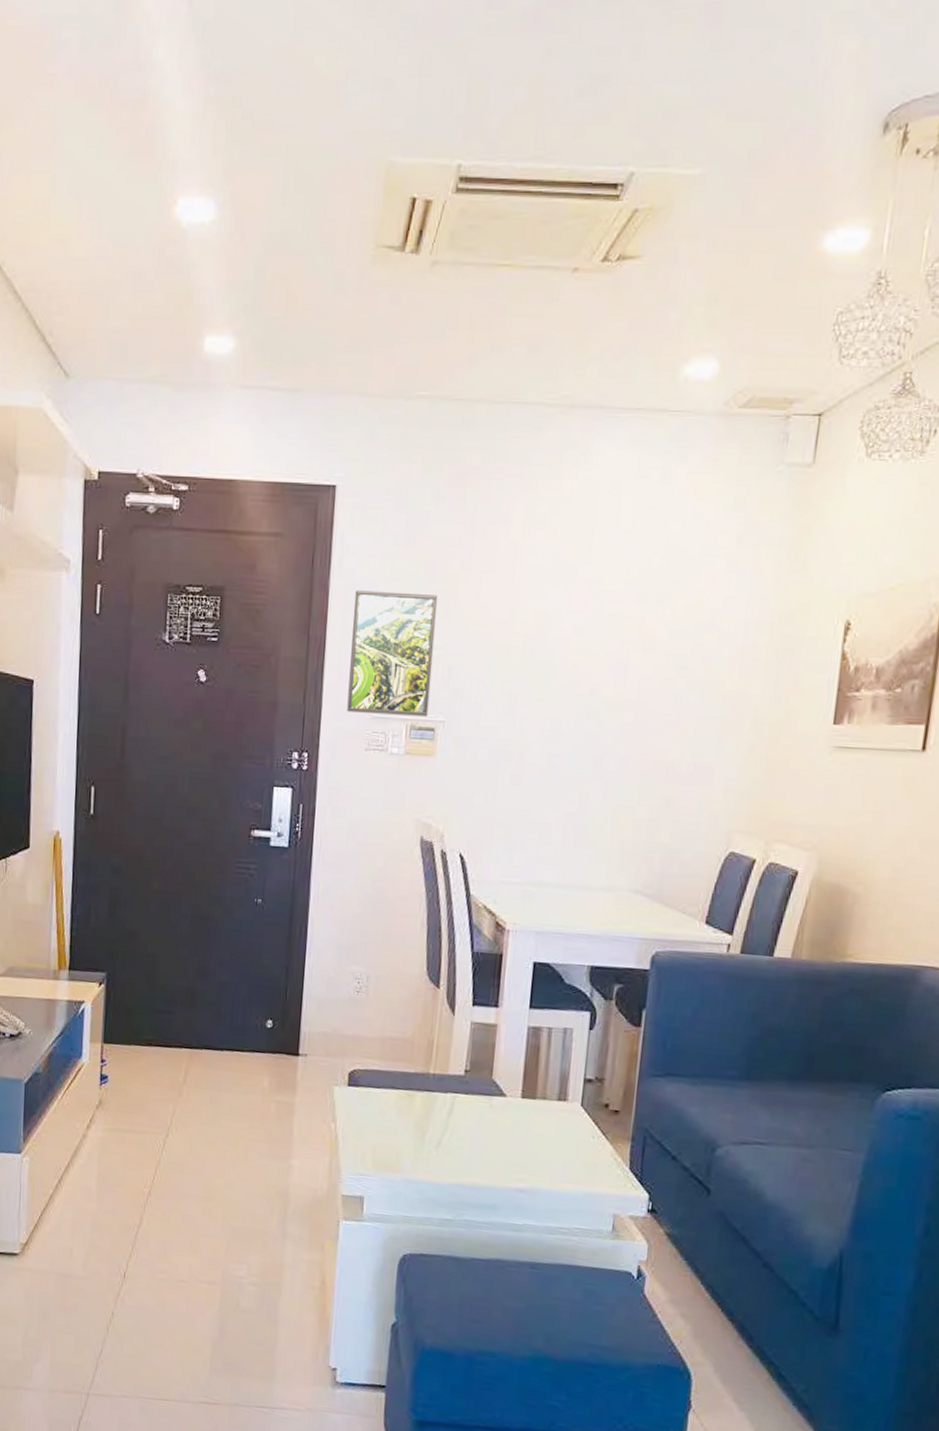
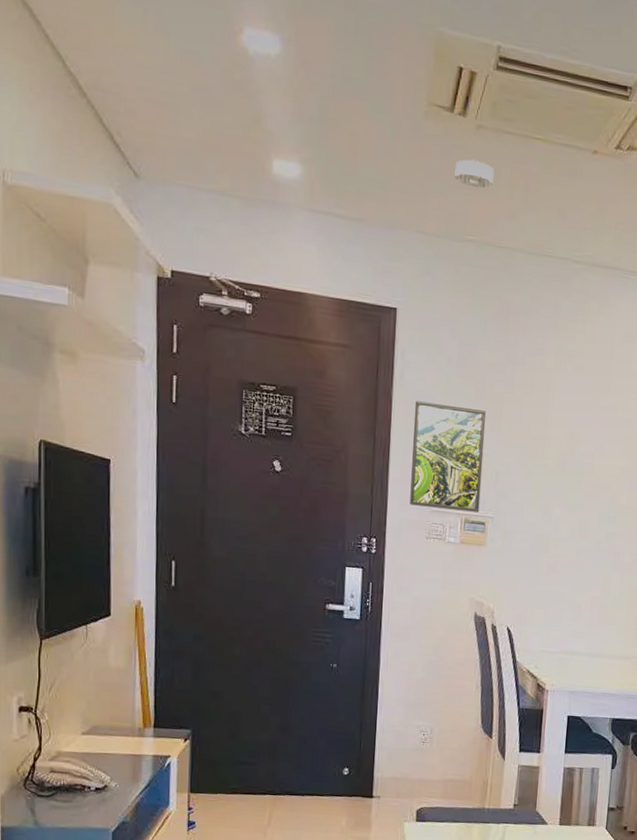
smoke detector: none [405,302,452,334] -> present [455,159,494,188]

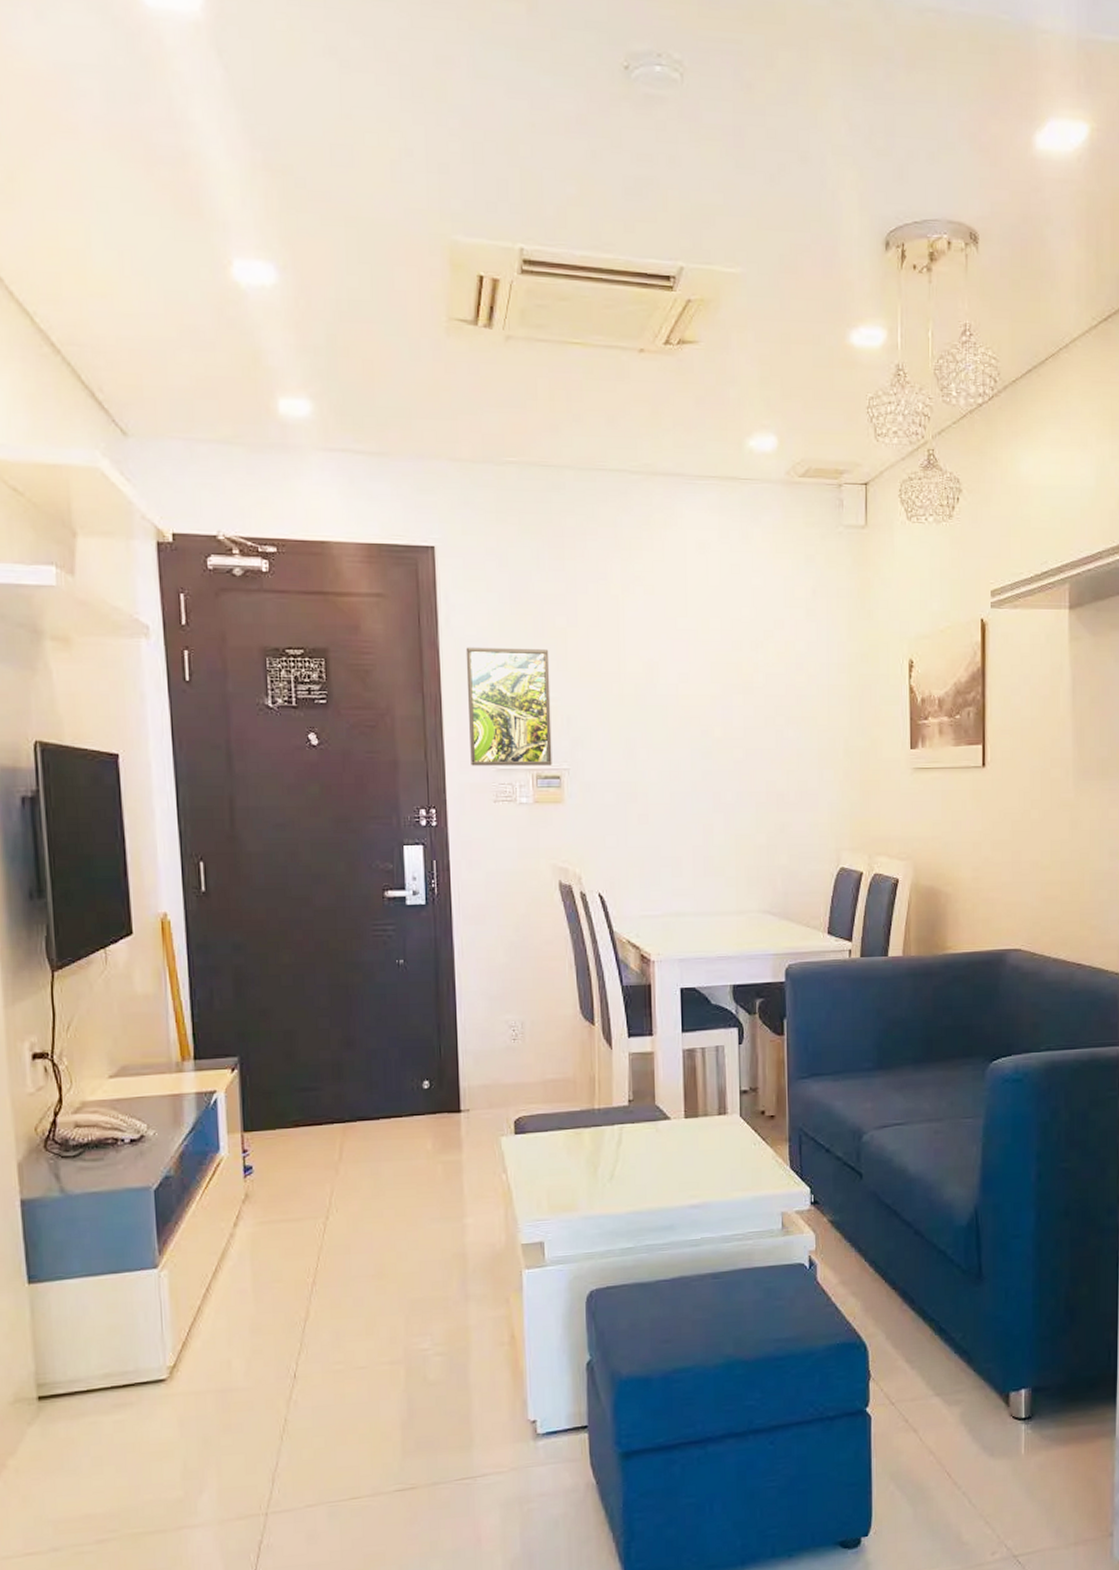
smoke detector: present [455,159,494,188] -> none [485,374,531,404]

